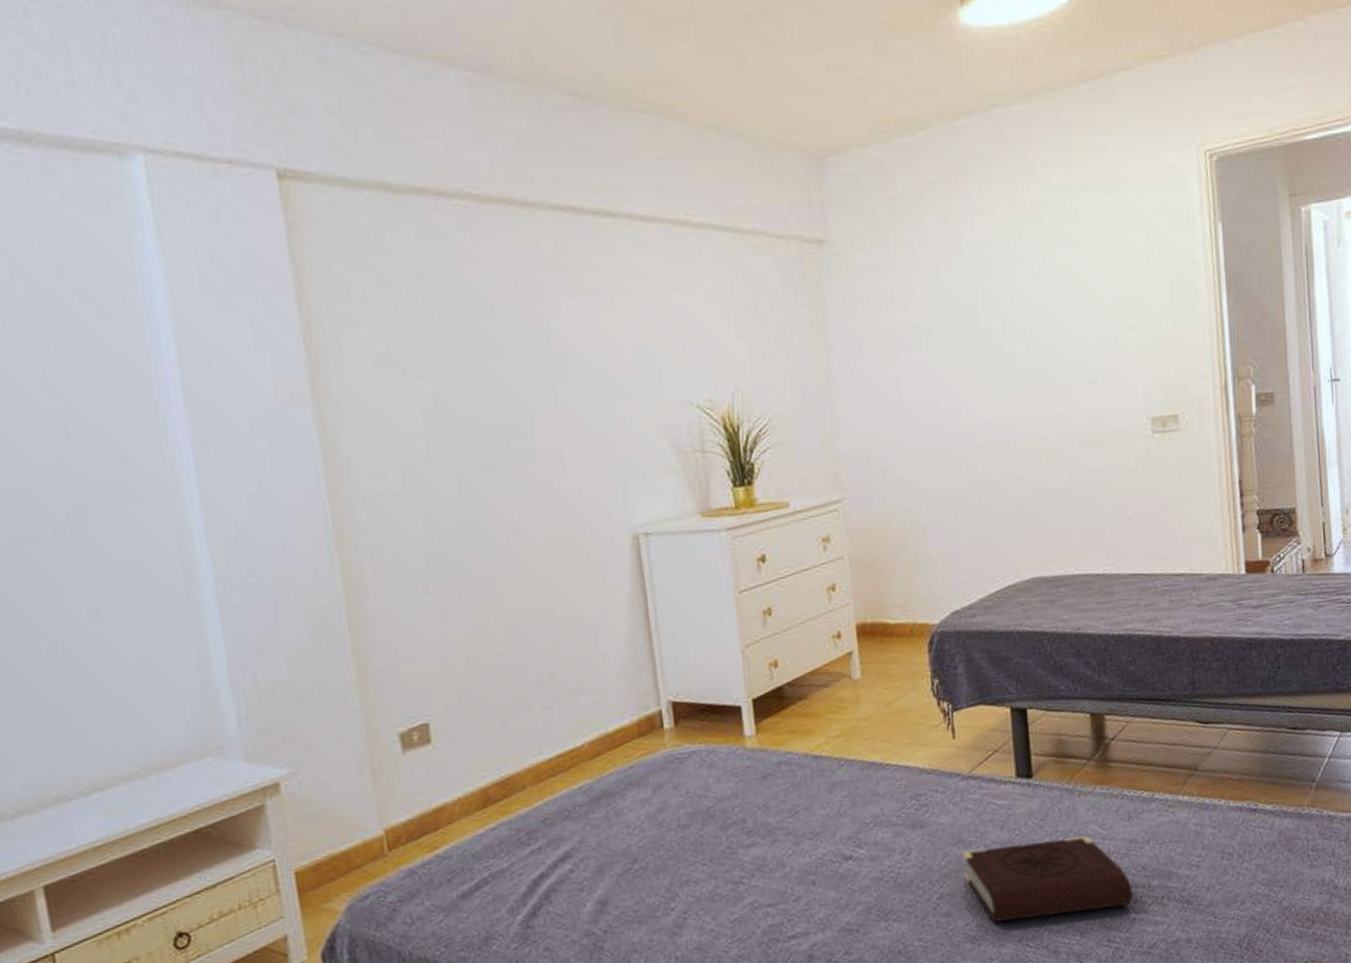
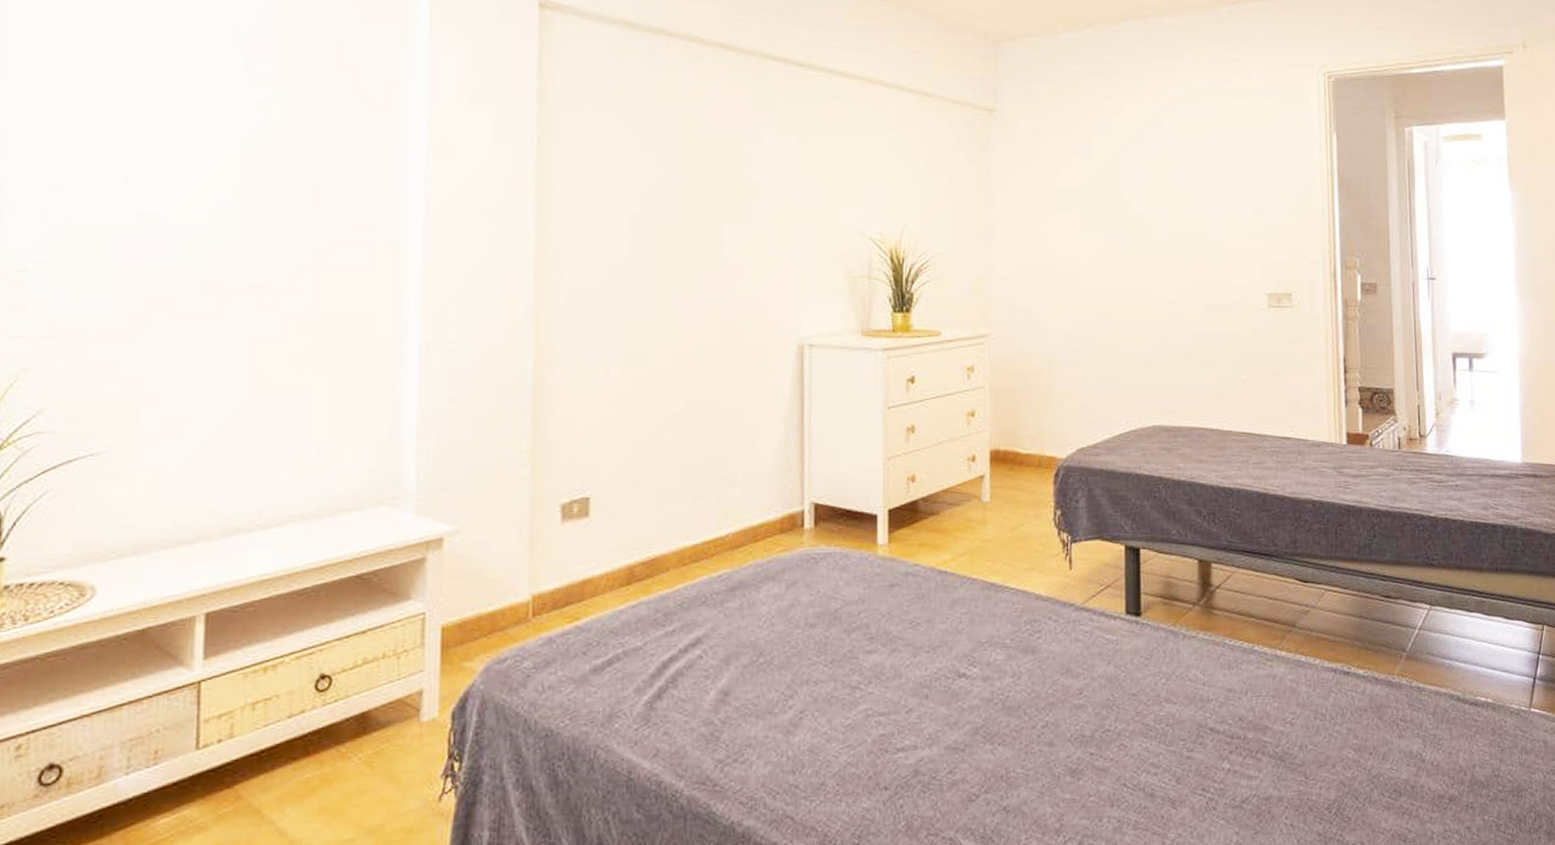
book: present [962,836,1133,923] -> none [1069,679,1229,758]

